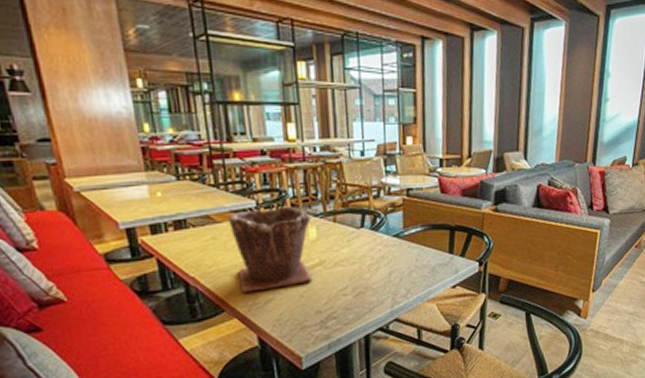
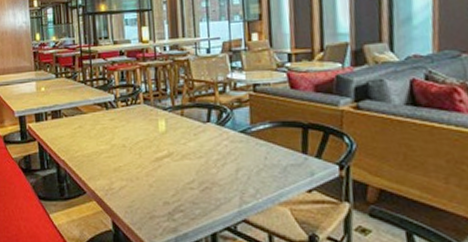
plant pot: present [228,206,313,293] -> none [92,100,162,178]

